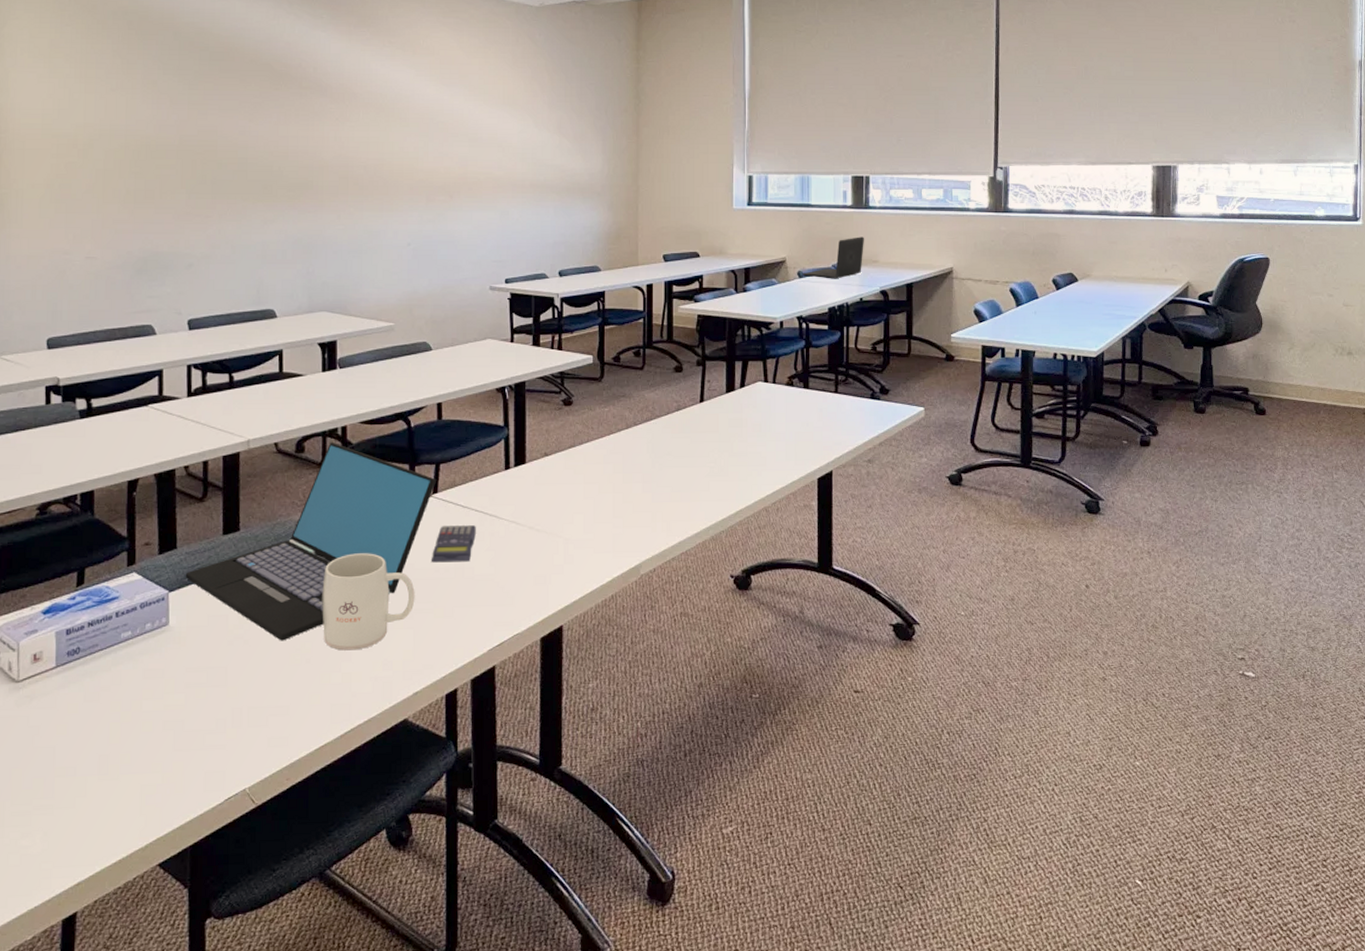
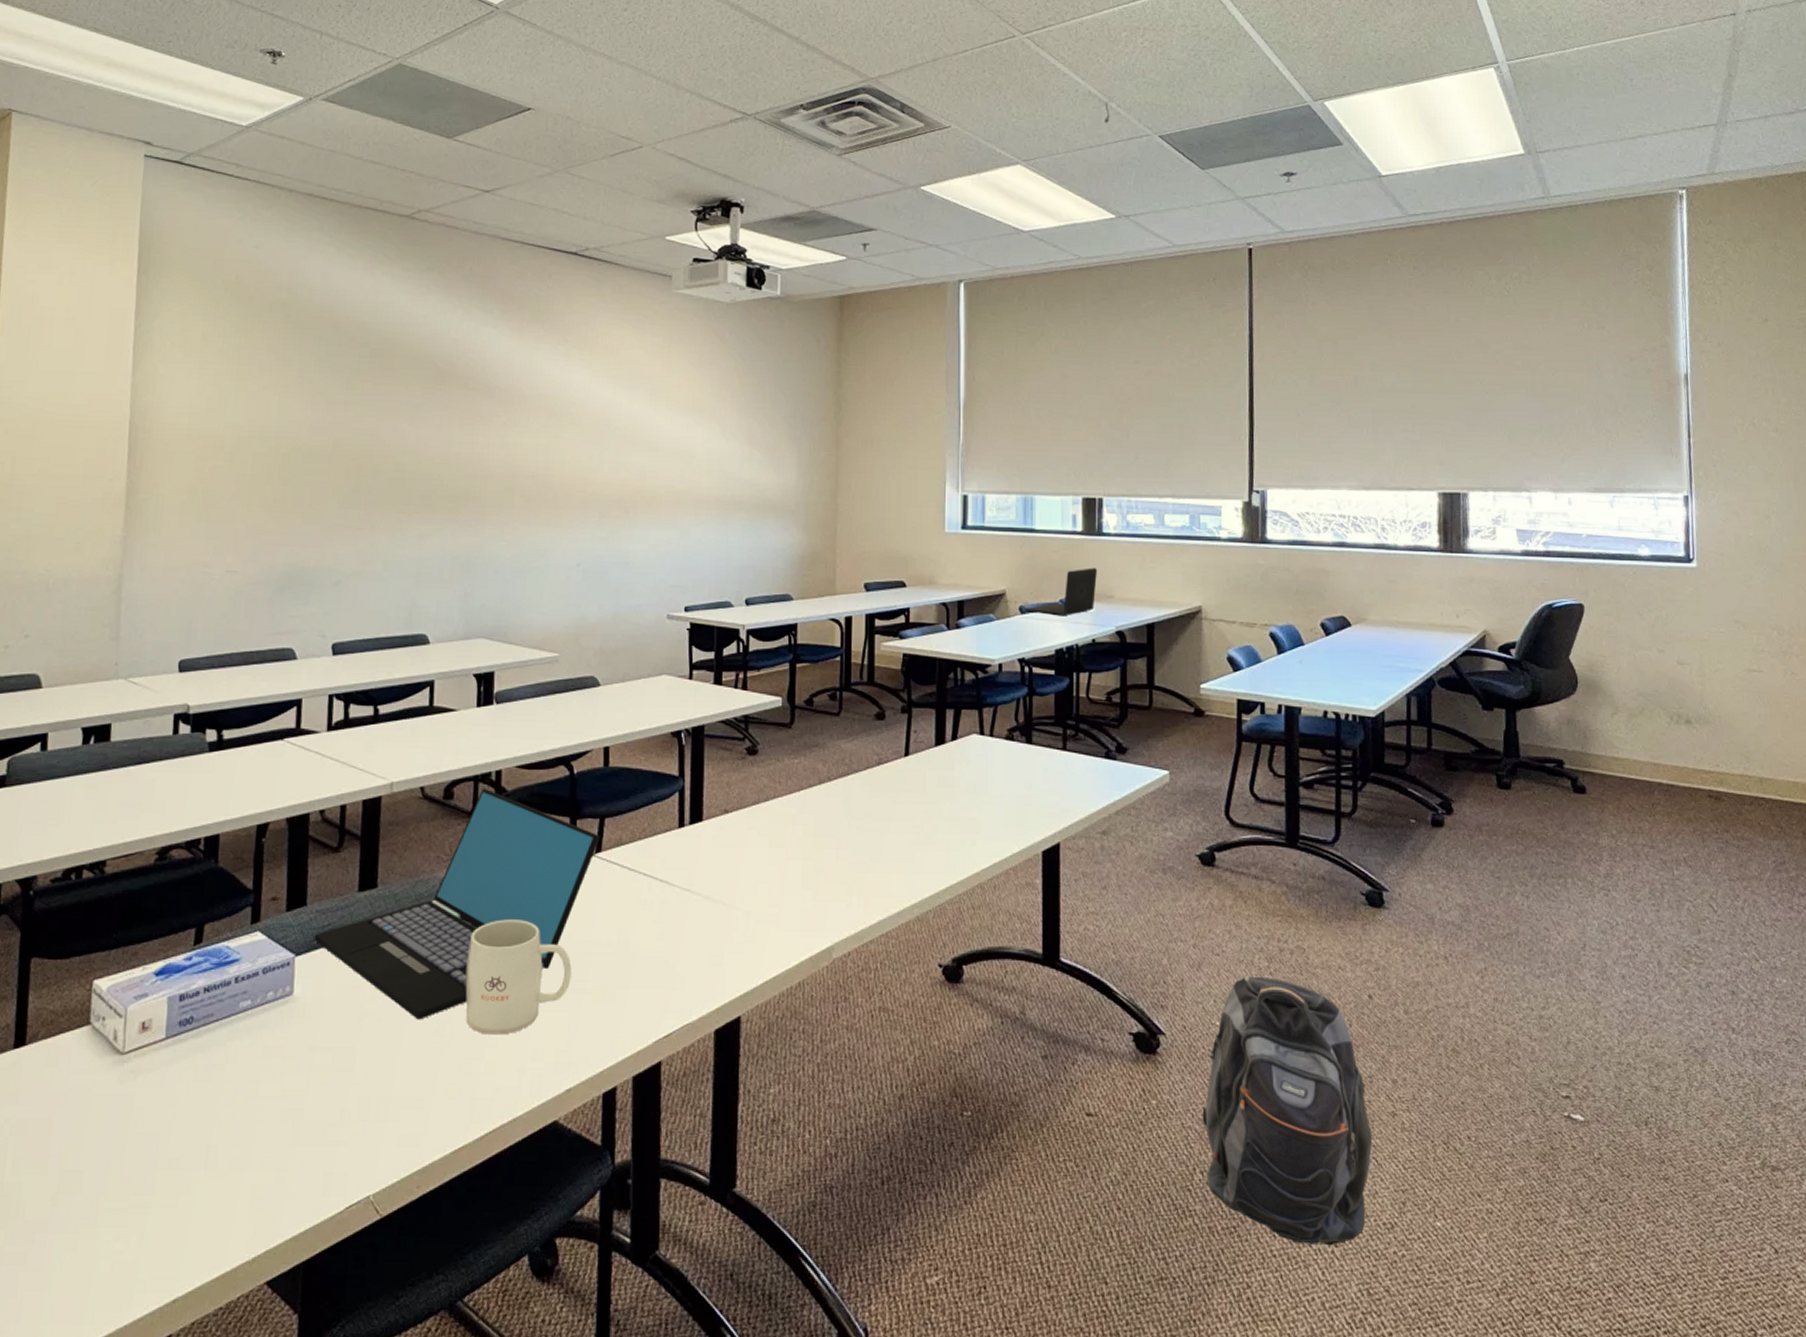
calculator: present [432,524,476,563] -> none [592,890,644,935]
backpack: none [949,573,1087,785] -> present [1202,976,1373,1246]

